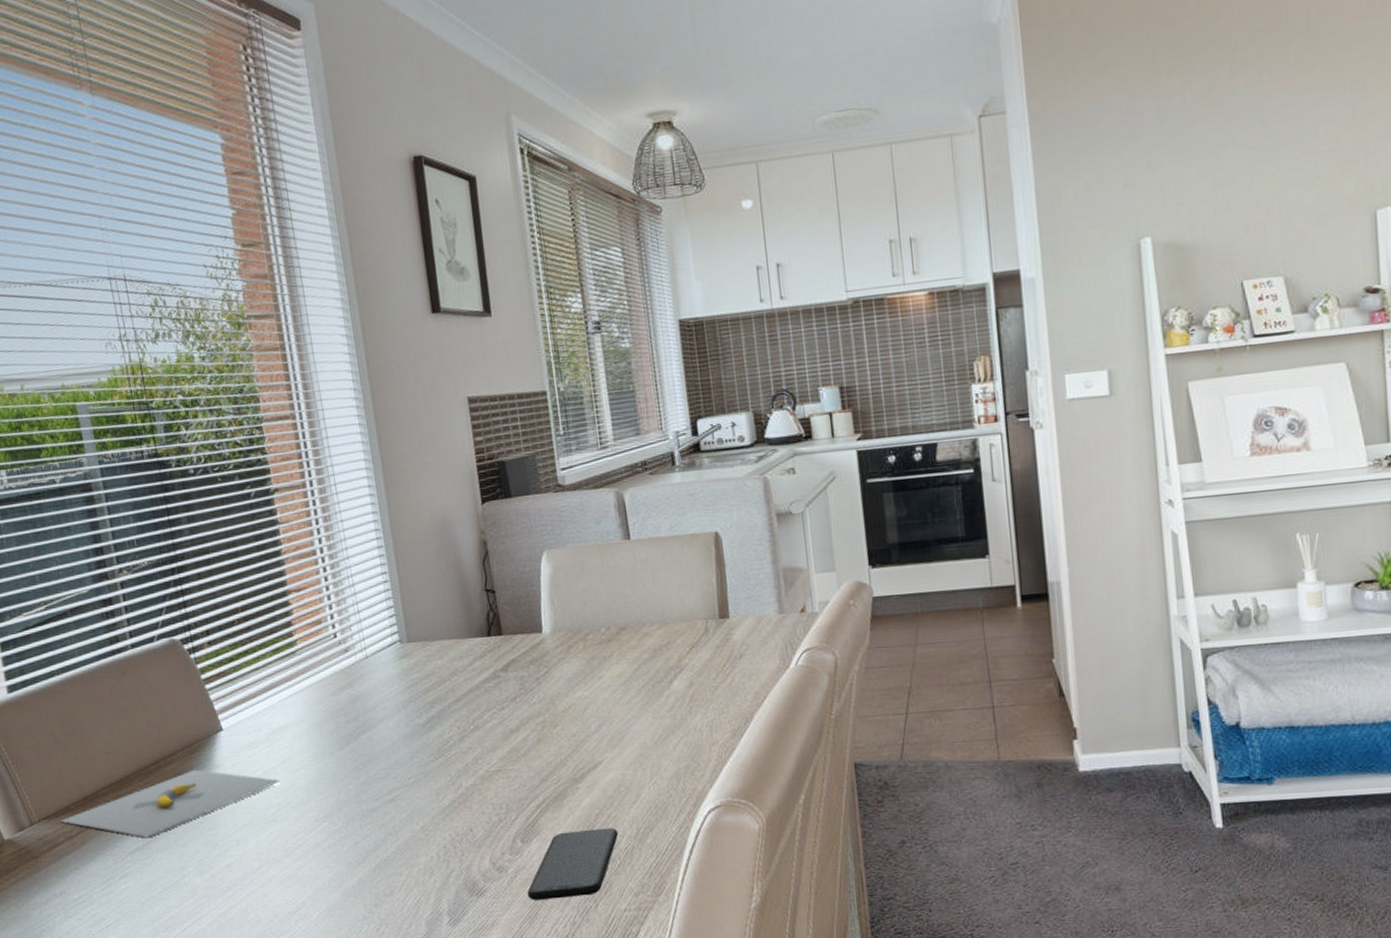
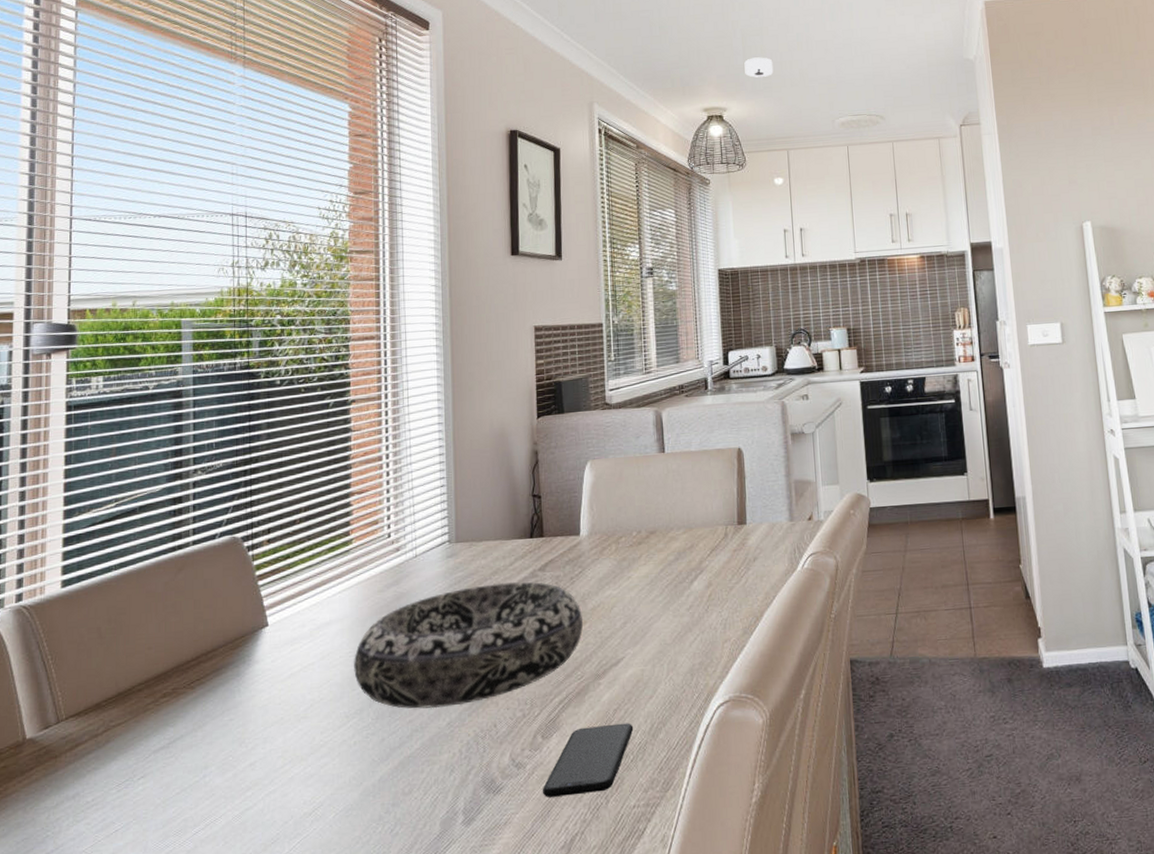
banana: present [61,769,280,838] -> none [89,665,316,735]
decorative bowl: none [316,683,555,813] -> present [354,581,584,709]
smoke detector: none [695,38,734,68] -> present [744,57,774,78]

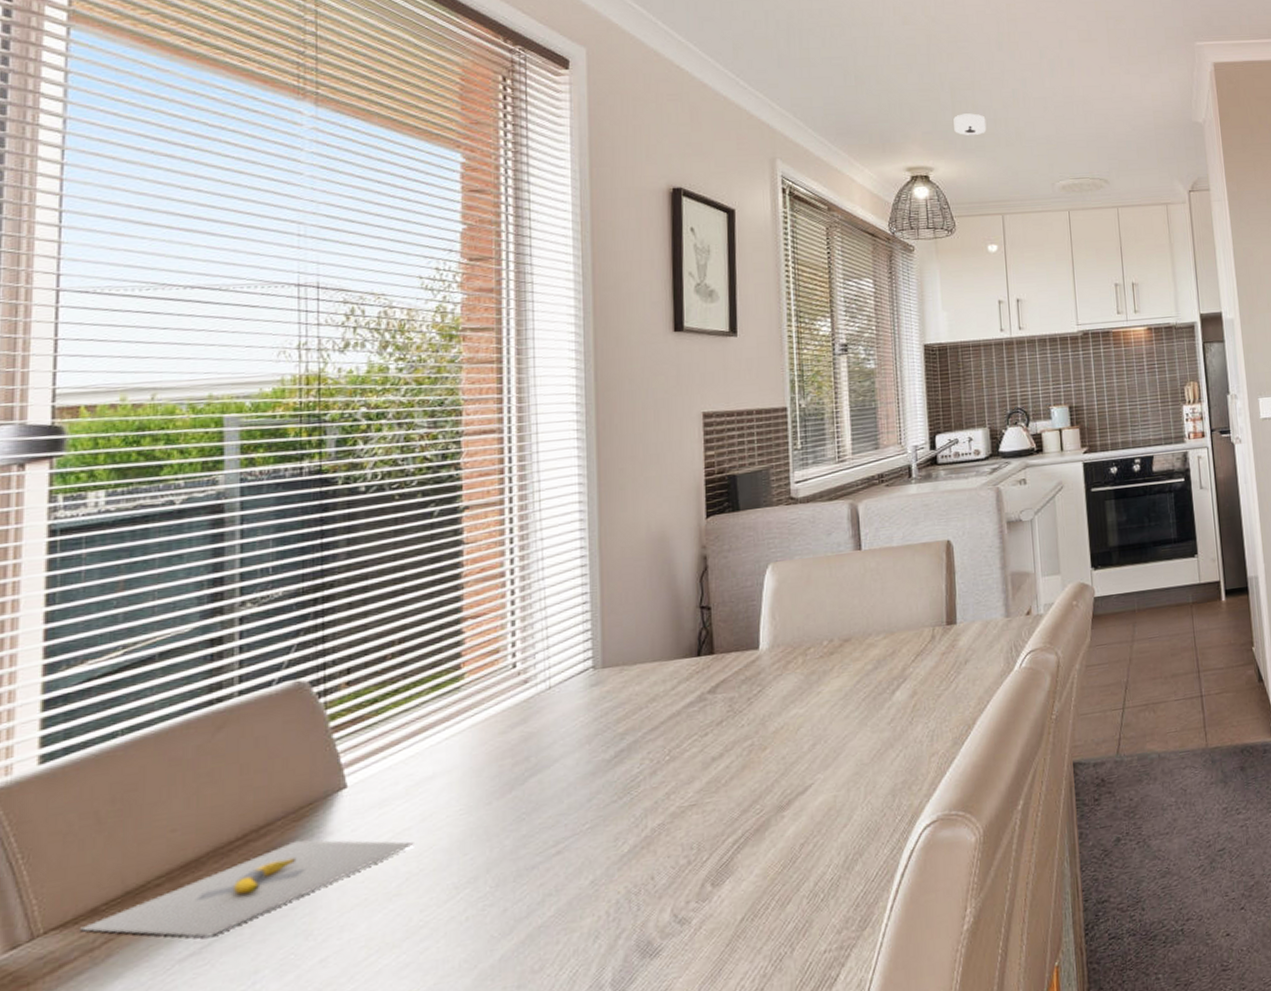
banana: none [89,665,316,735] -> present [80,840,414,938]
decorative bowl: present [354,581,584,709] -> none [466,707,764,870]
smartphone: present [543,723,634,797] -> none [713,857,824,954]

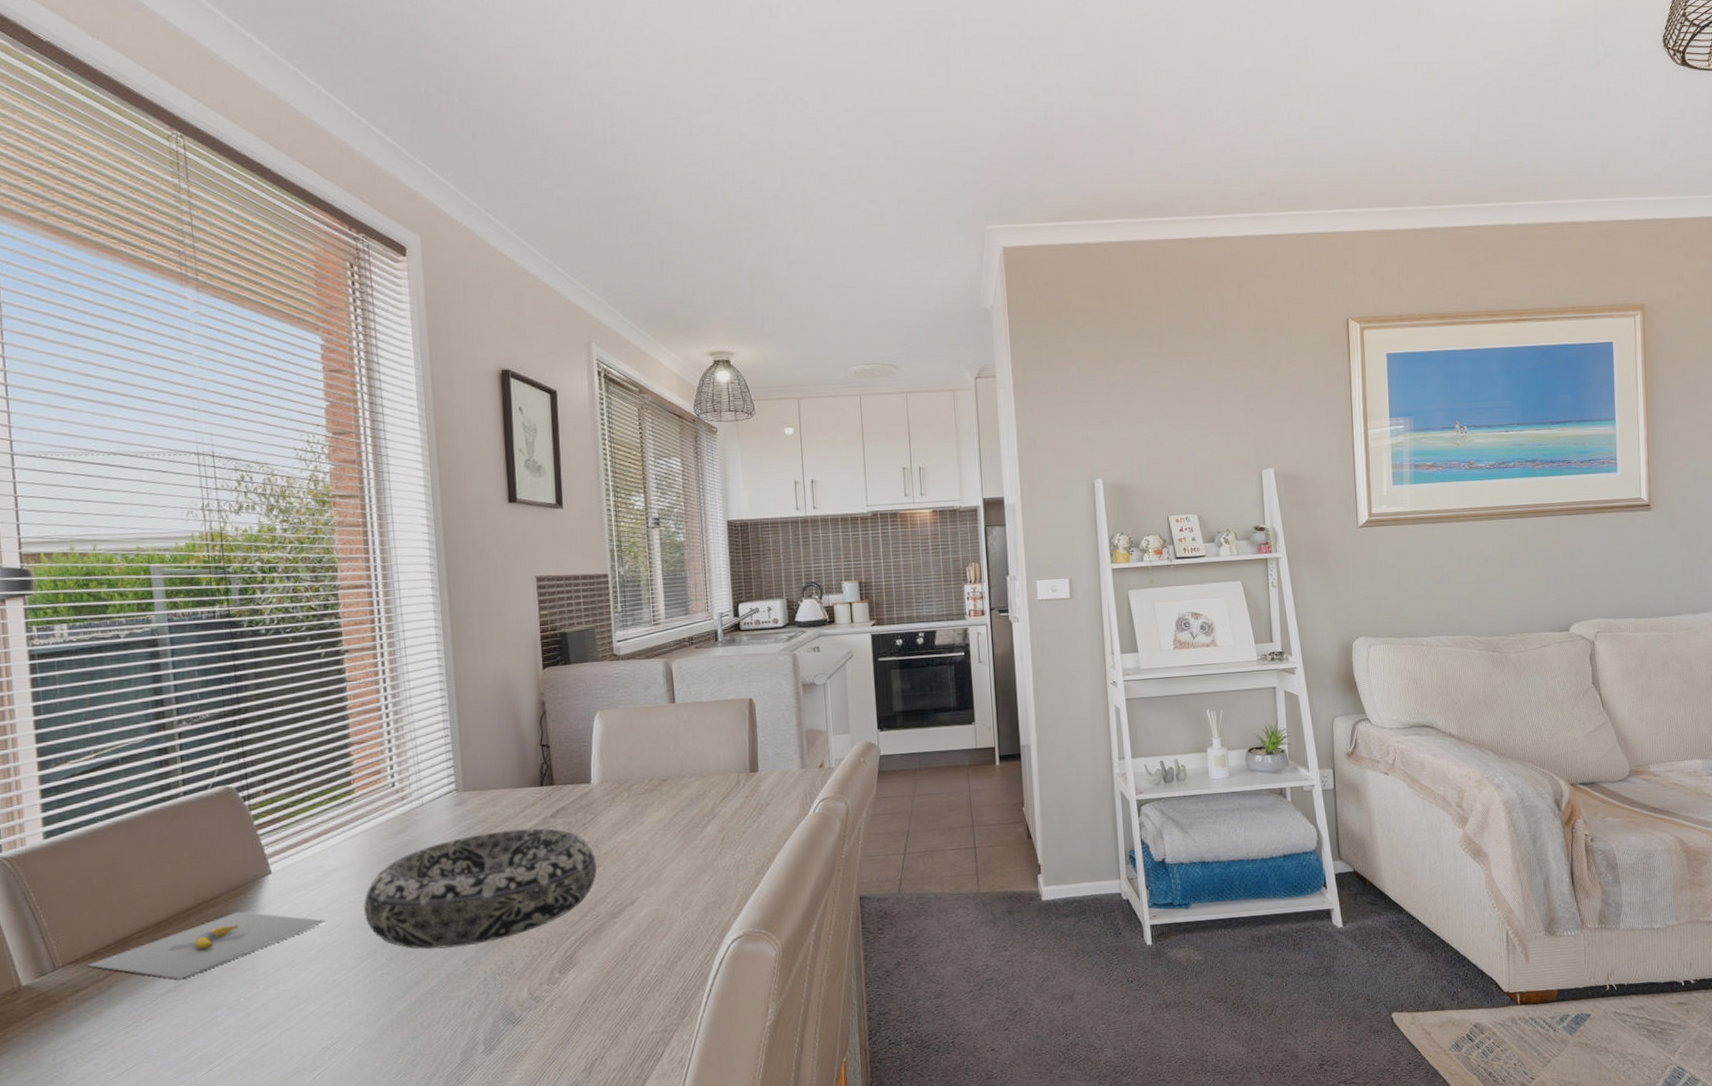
decorative bowl: none [466,707,764,870] -> present [364,828,598,949]
smoke detector: present [953,113,987,135] -> none [752,299,783,321]

